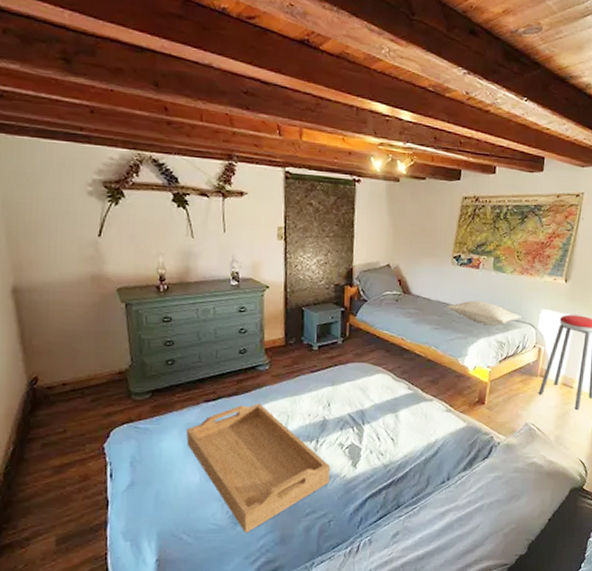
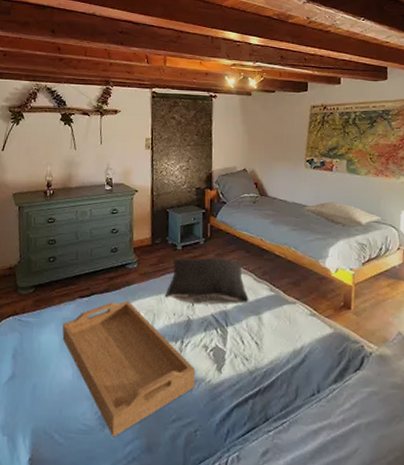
pillow: none [300,357,387,404] -> present [165,257,249,305]

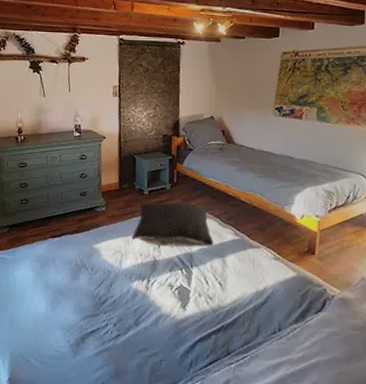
serving tray: present [62,300,196,438] -> none [36,241,161,364]
pillow: present [304,201,382,227] -> none [271,149,351,175]

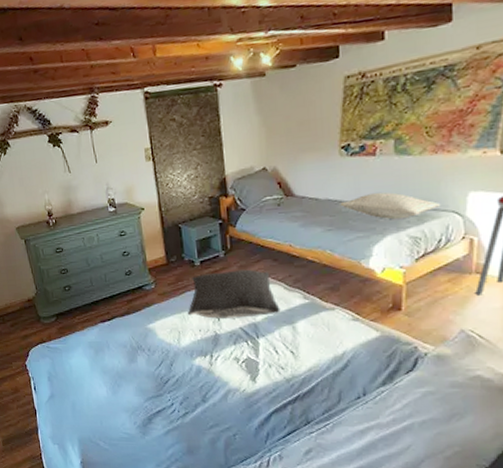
pillow: none [271,149,351,175] -> present [340,192,441,220]

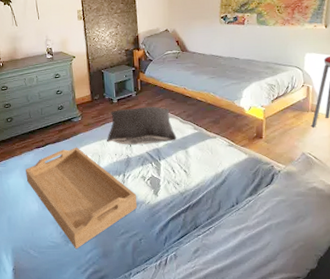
serving tray: none [89,321,230,443] -> present [26,147,138,249]
pillow: present [340,192,441,220] -> none [220,51,288,72]

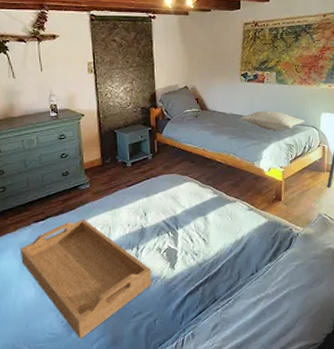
pillow: present [107,106,177,145] -> none [119,169,196,214]
pillow: none [220,51,288,72] -> present [240,110,305,131]

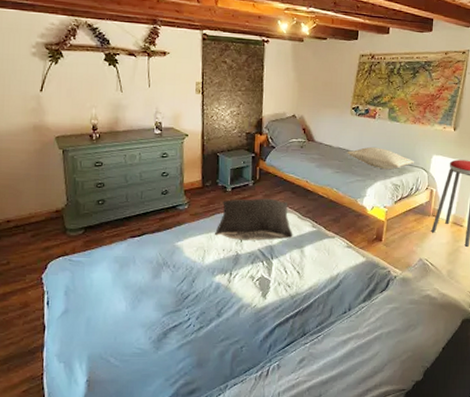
serving tray: present [21,218,152,340] -> none [114,239,243,358]
pillow: none [119,169,196,214] -> present [215,198,293,241]

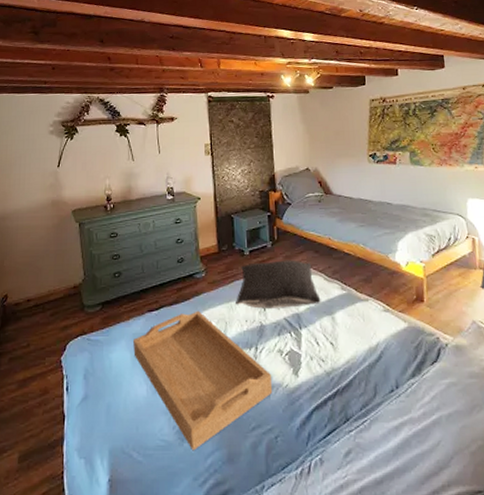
serving tray: none [114,239,243,358] -> present [133,310,273,451]
pillow: present [347,146,415,170] -> none [370,195,448,219]

